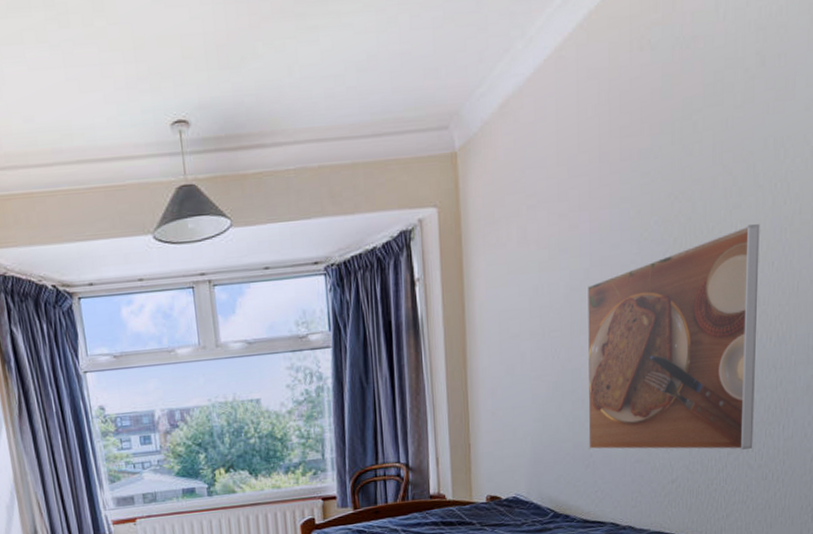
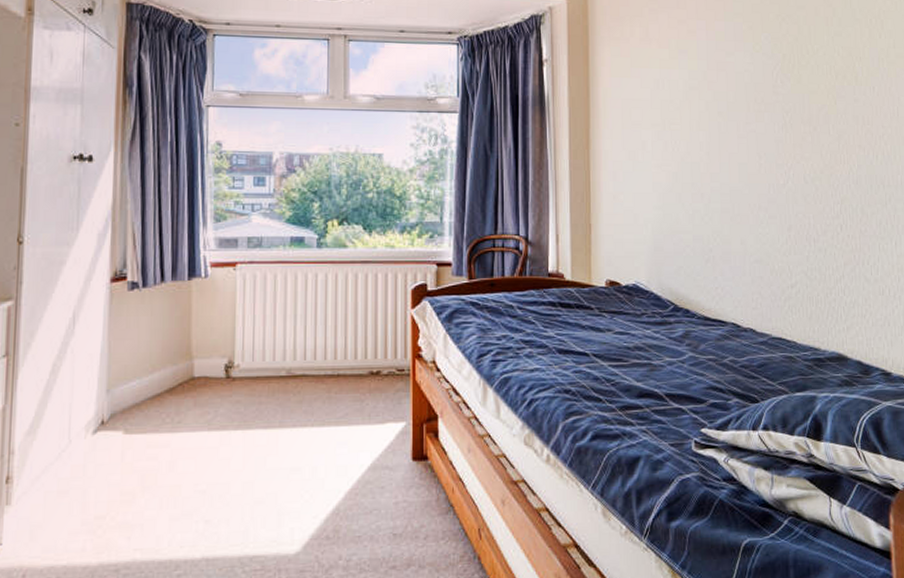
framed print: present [586,224,760,450] -> none [704,51,868,261]

